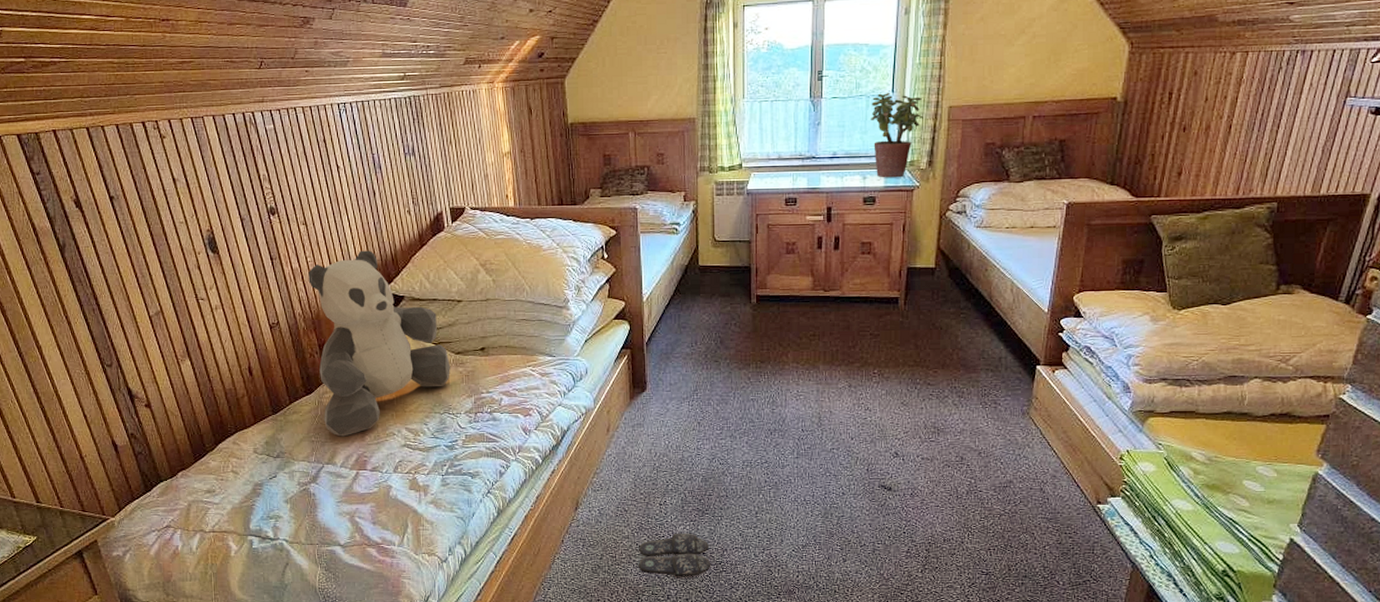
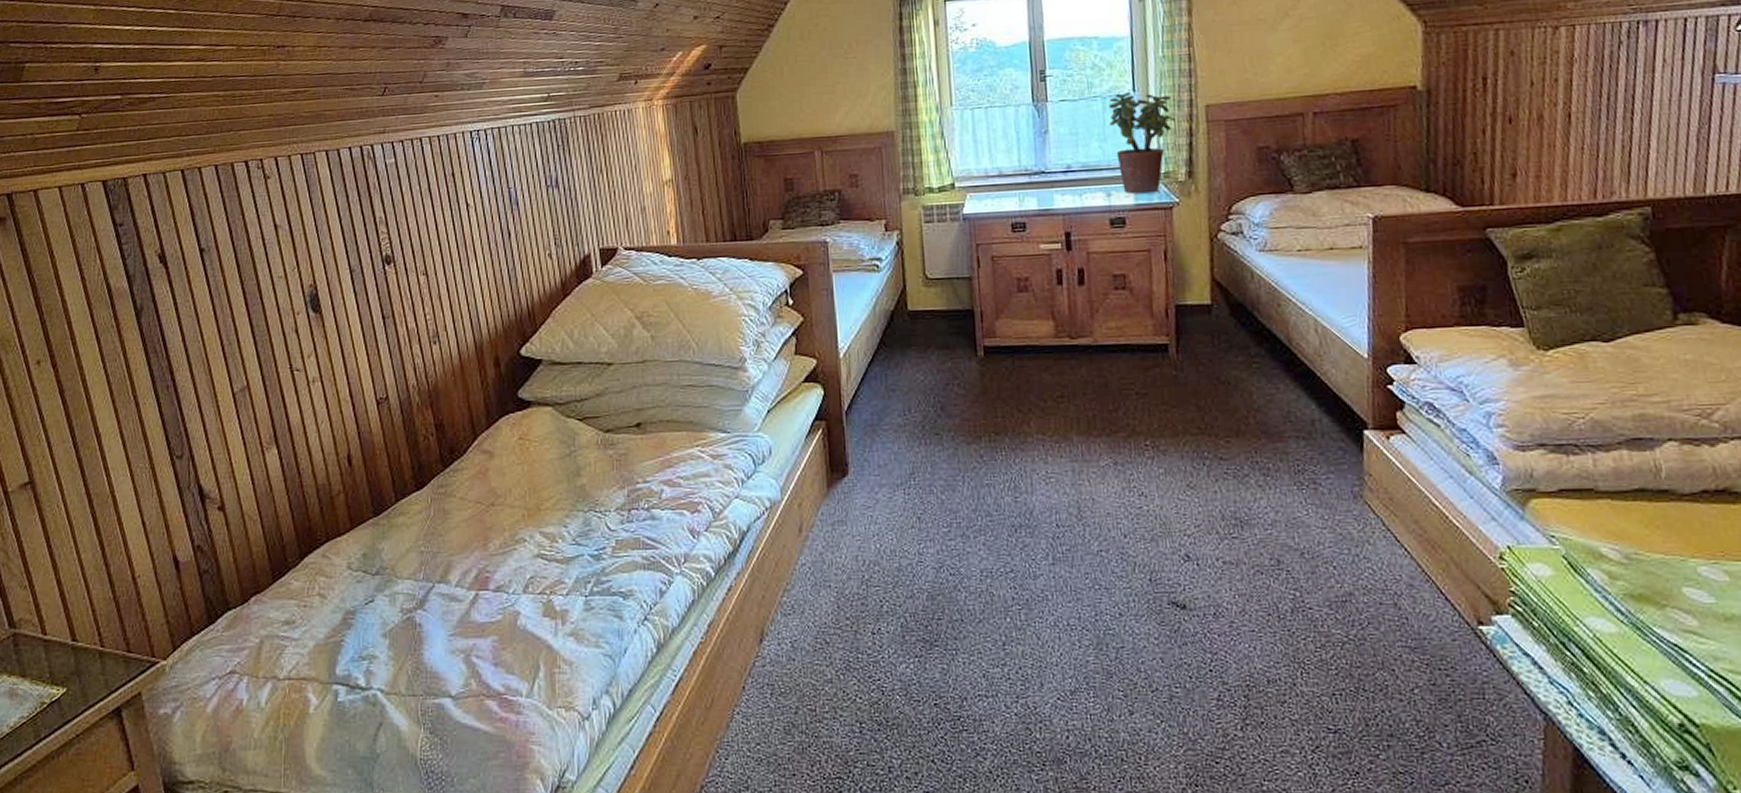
teddy bear: present [308,250,450,437] -> none [427,303,598,545]
slippers: present [639,533,711,575] -> none [846,674,947,737]

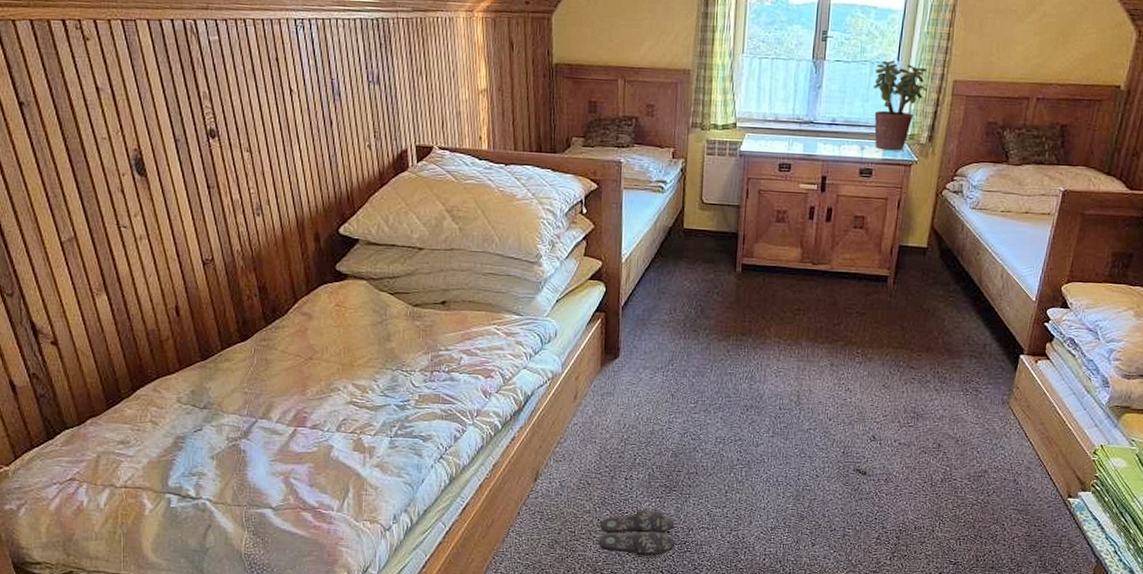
slippers: none [846,674,947,737] -> present [599,509,676,554]

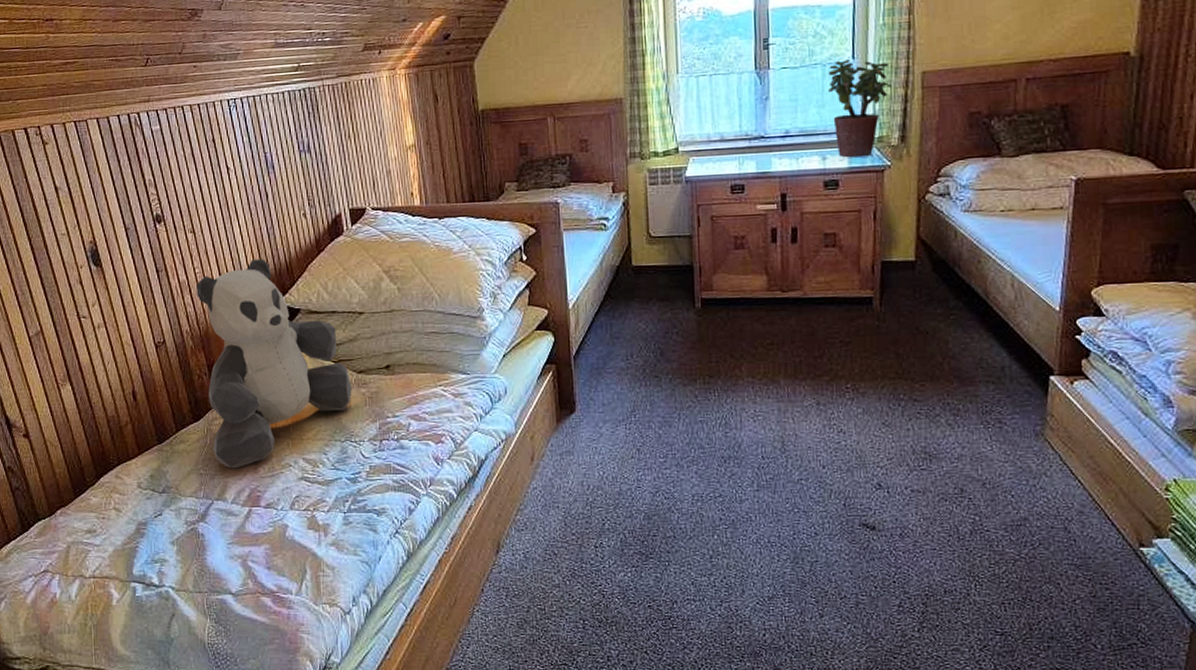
teddy bear: none [250,185,406,390] -> present [196,259,352,469]
slippers: present [599,509,676,554] -> none [572,581,659,632]

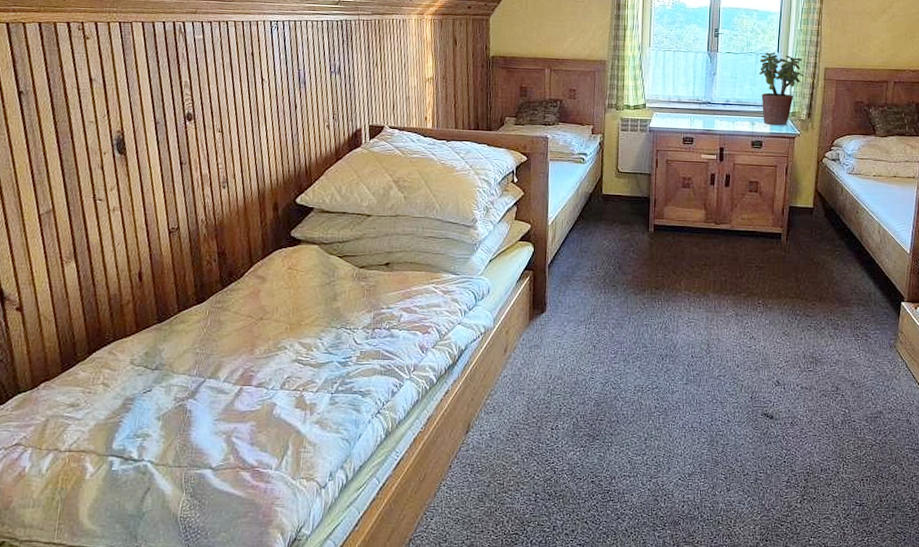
teddy bear: present [196,259,352,469] -> none [212,160,353,349]

